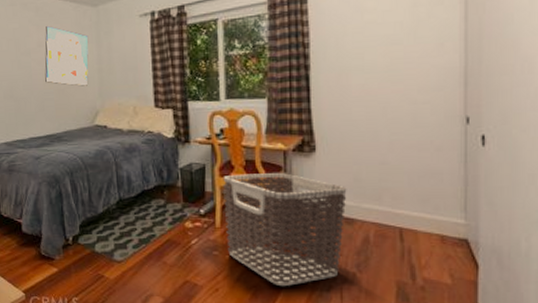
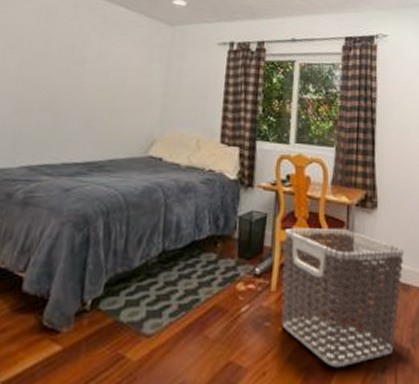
wall art: present [45,26,89,86] -> none [97,36,159,110]

